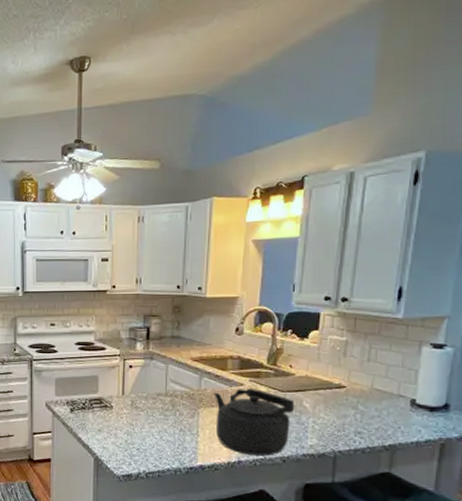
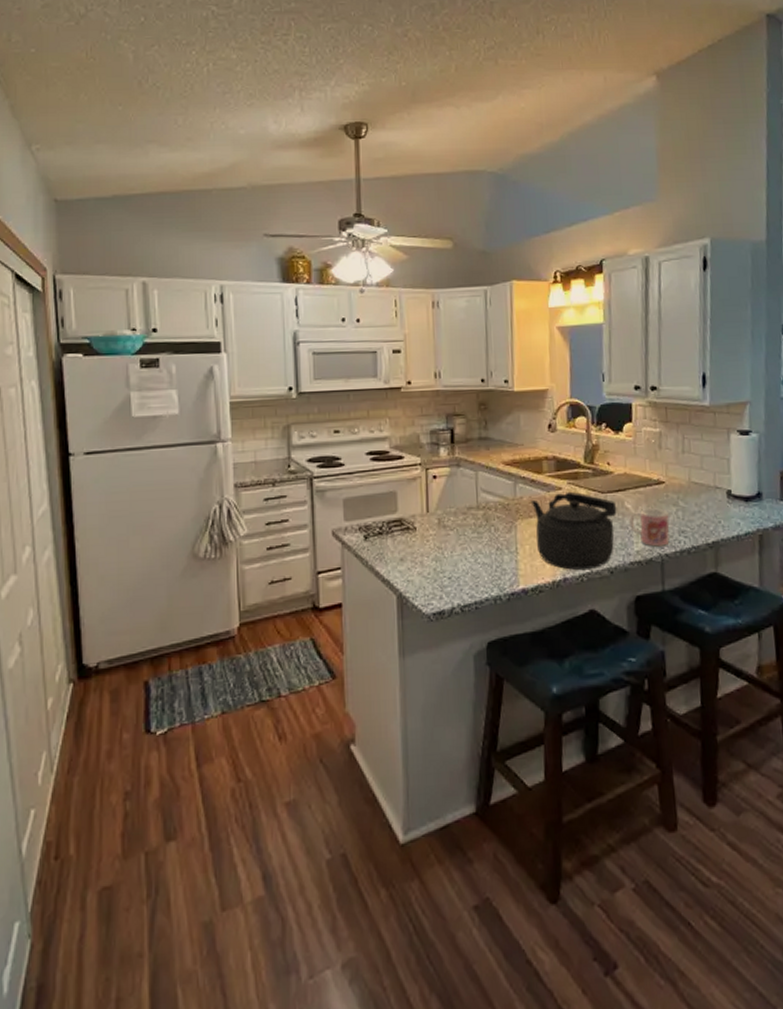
mug: none [306,409,346,444] -> present [629,508,670,547]

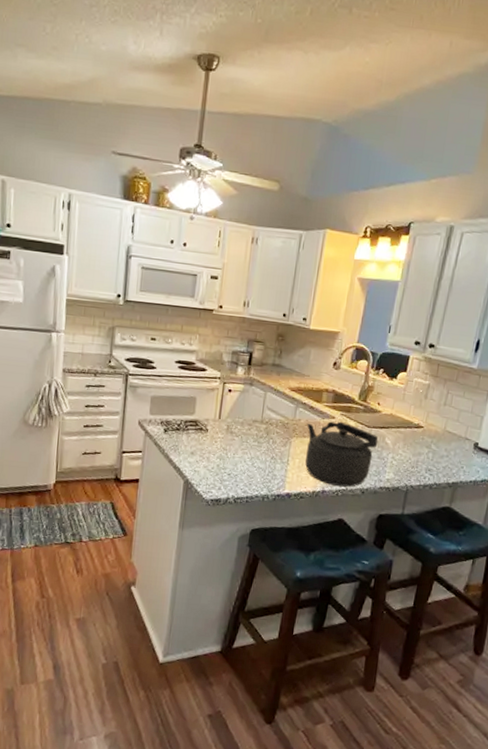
mug: present [629,508,670,547] -> none [386,446,421,479]

